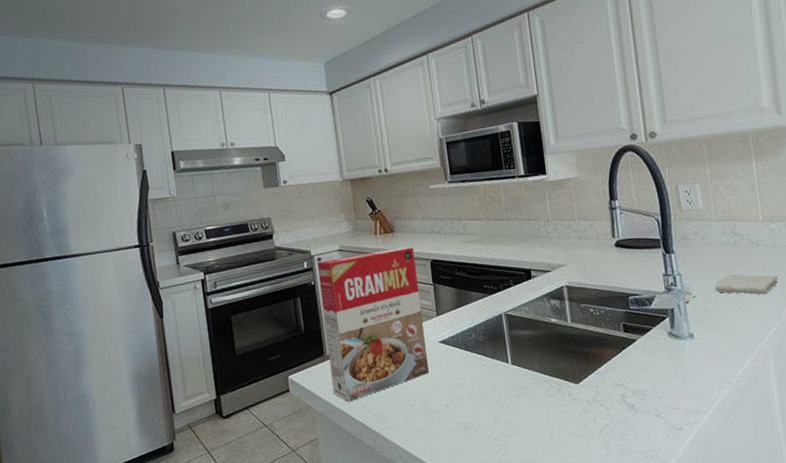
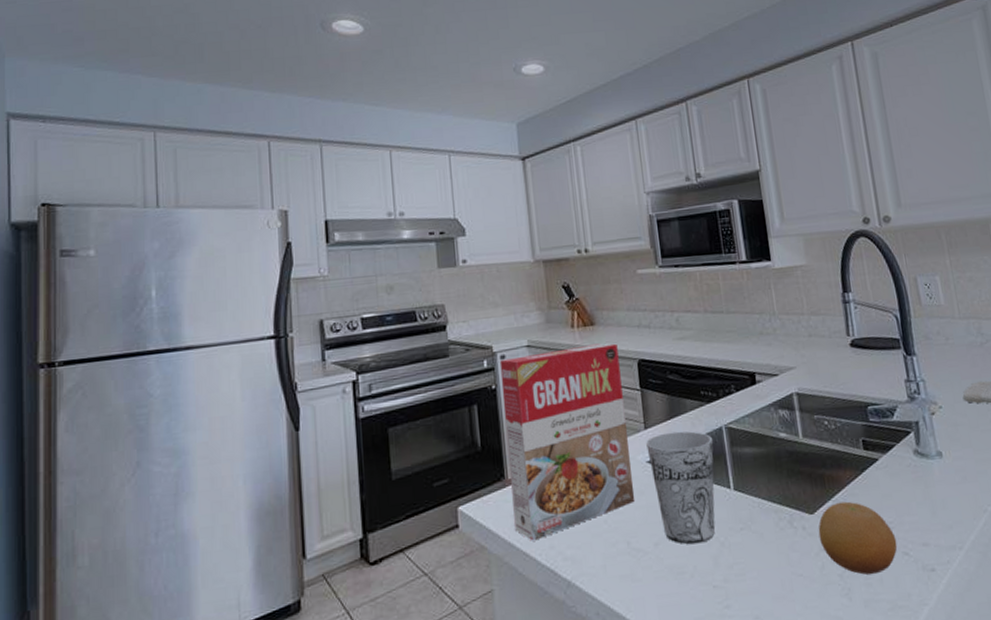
cup: none [438,317,496,407] -> present [646,431,716,545]
fruit: none [582,374,651,432] -> present [818,501,898,575]

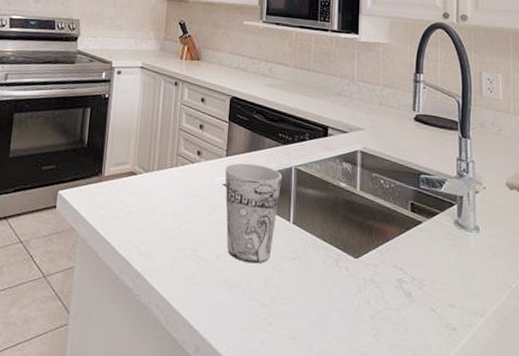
cereal box: present [499,343,636,541] -> none [102,74,216,233]
fruit: present [818,501,898,575] -> none [359,252,427,322]

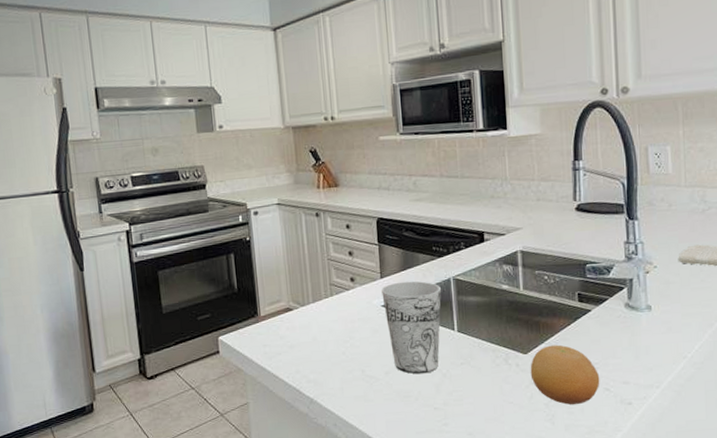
fruit: none [359,252,427,322] -> present [530,344,600,405]

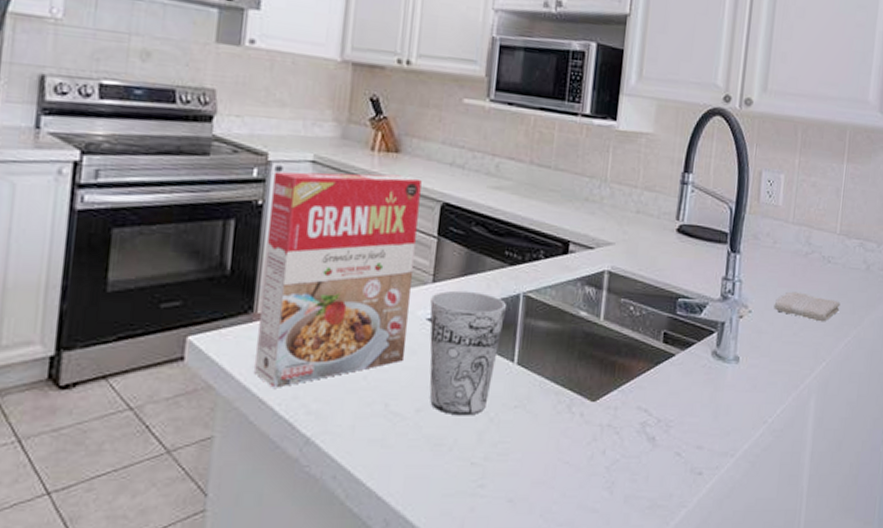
cereal box: none [253,203,370,366] -> present [254,171,422,388]
fruit: present [530,344,600,405] -> none [595,393,673,471]

